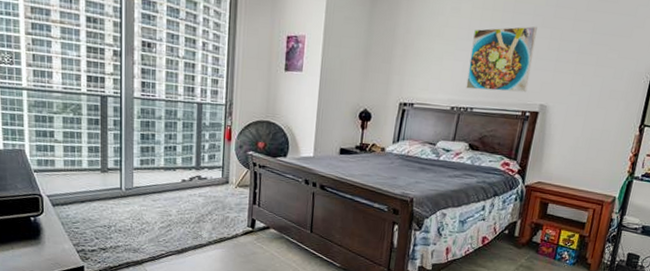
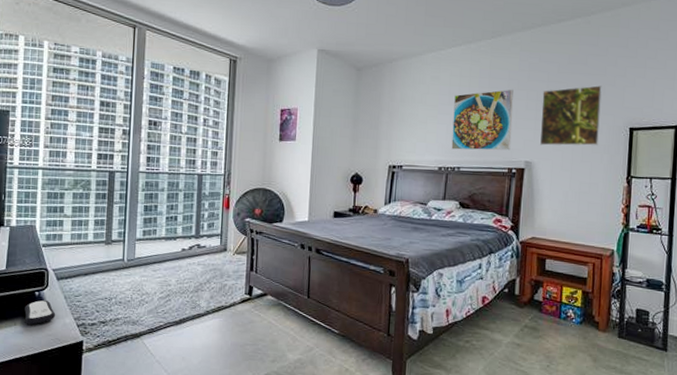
remote control: none [21,225,54,249] -> present [24,299,56,325]
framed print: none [557,27,630,92] -> present [539,85,602,146]

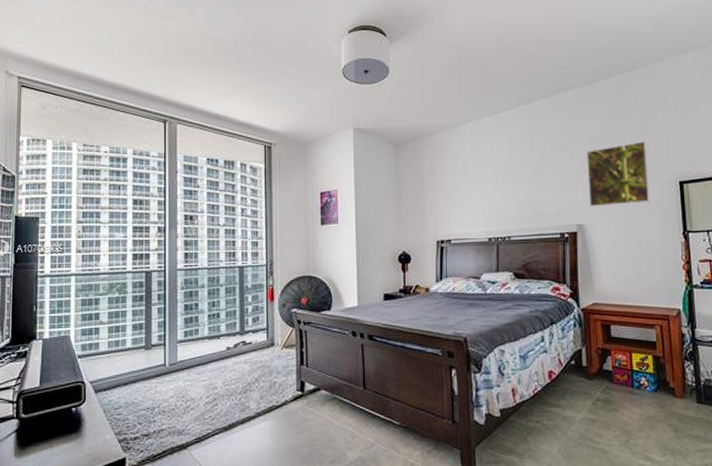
remote control: present [24,299,56,325] -> none [61,415,95,445]
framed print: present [451,89,514,151] -> none [497,152,561,219]

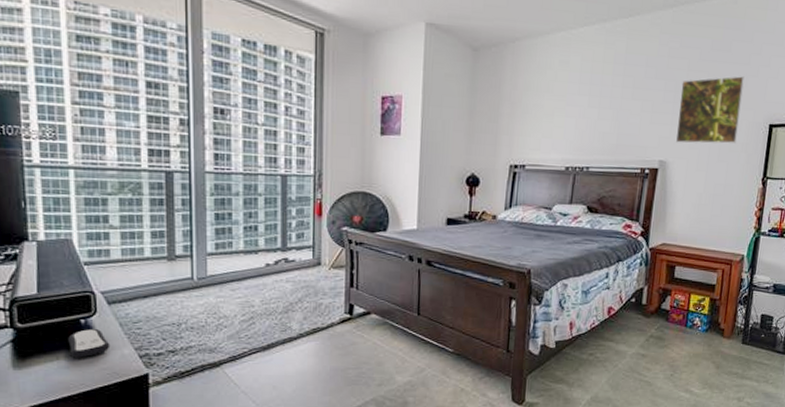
remote control: none [61,415,95,445] -> present [68,328,111,358]

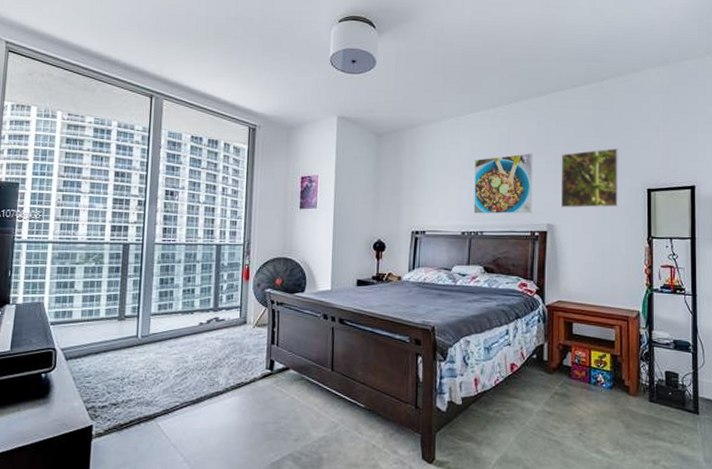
remote control: present [68,328,111,358] -> none [29,382,64,410]
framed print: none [580,78,651,148] -> present [473,153,533,214]

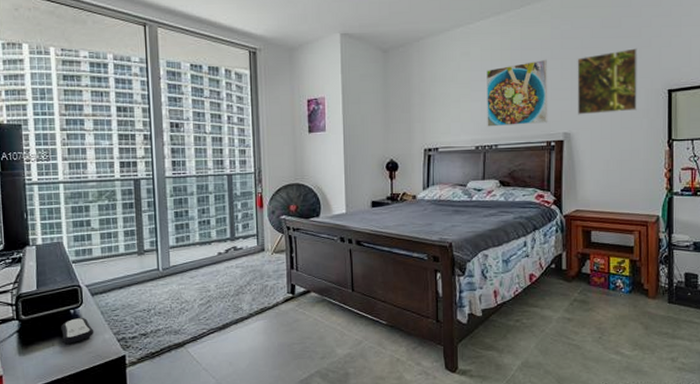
remote control: none [29,382,64,410] -> present [61,317,94,344]

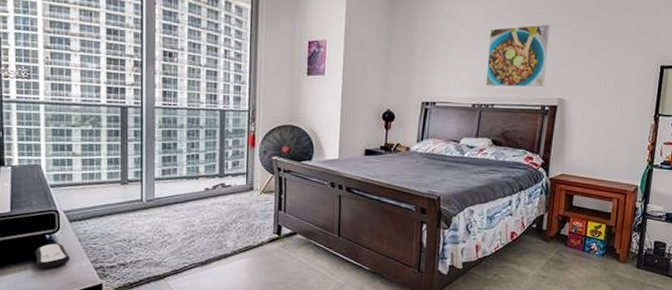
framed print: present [577,48,637,115] -> none [573,22,637,84]

